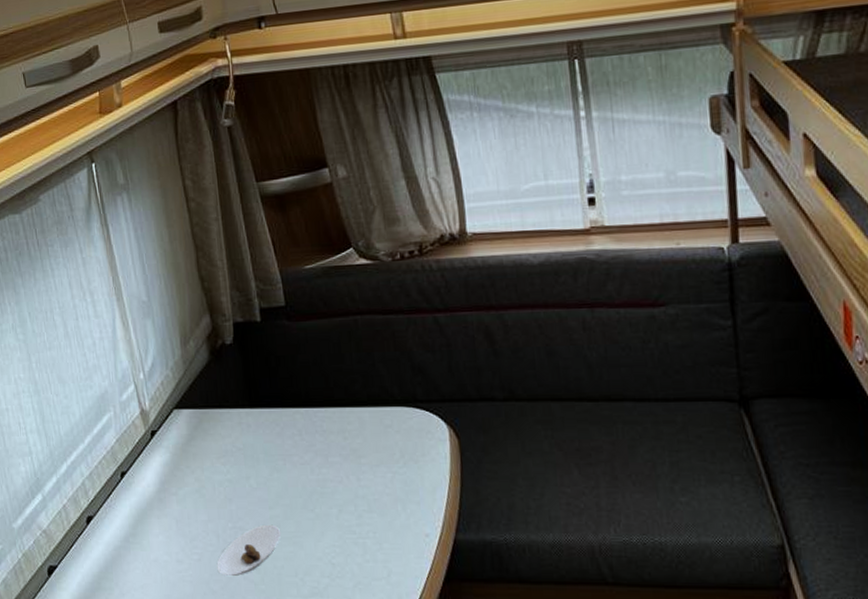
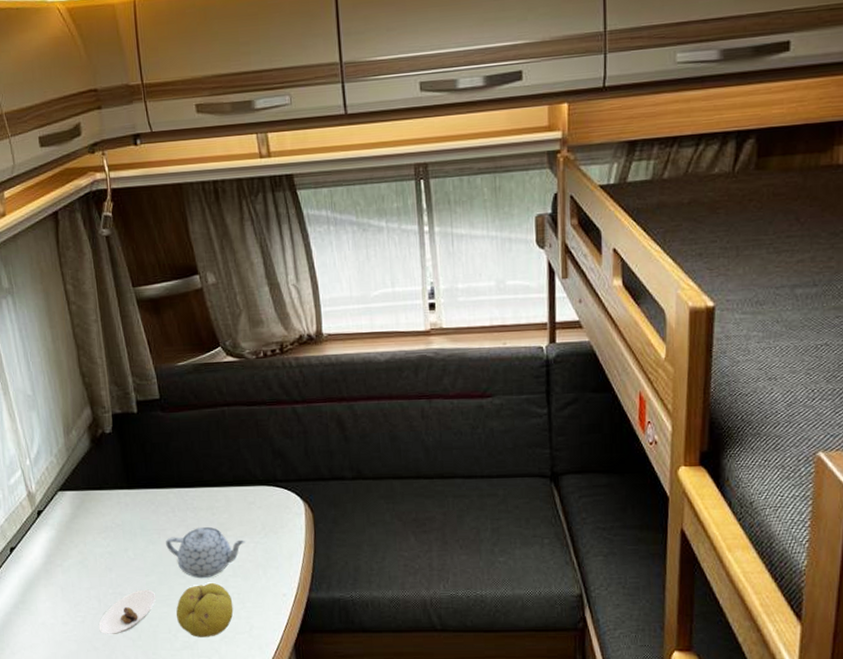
teapot: none [292,452,381,514] -> present [166,526,245,579]
fruit: none [303,519,369,583] -> present [176,583,234,638]

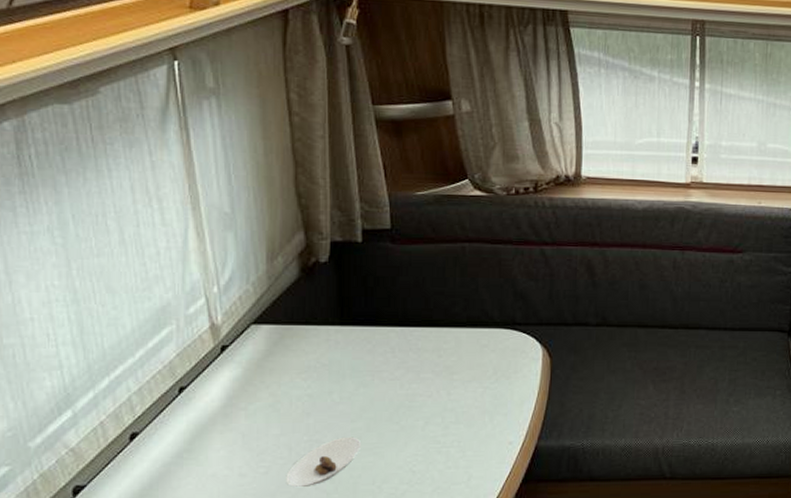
teapot: present [166,526,245,579] -> none [380,369,473,425]
fruit: present [176,583,234,638] -> none [384,430,452,489]

